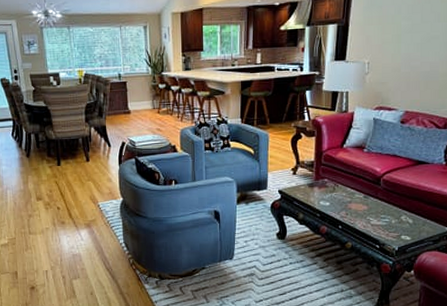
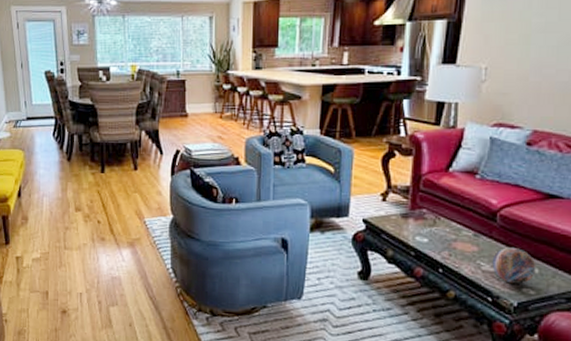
decorative orb: none [378,205,411,233] -> present [492,248,536,284]

